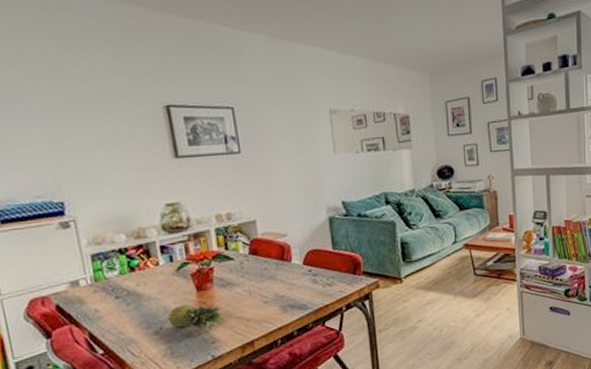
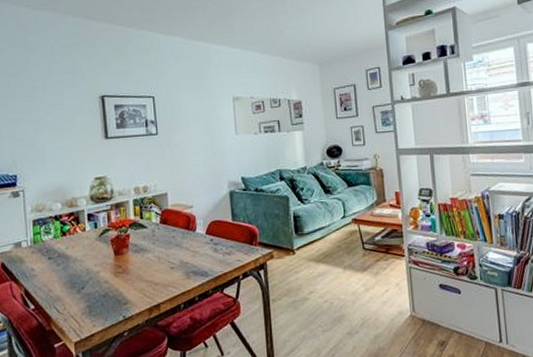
fruit: present [167,304,225,331] -> none [89,267,136,293]

